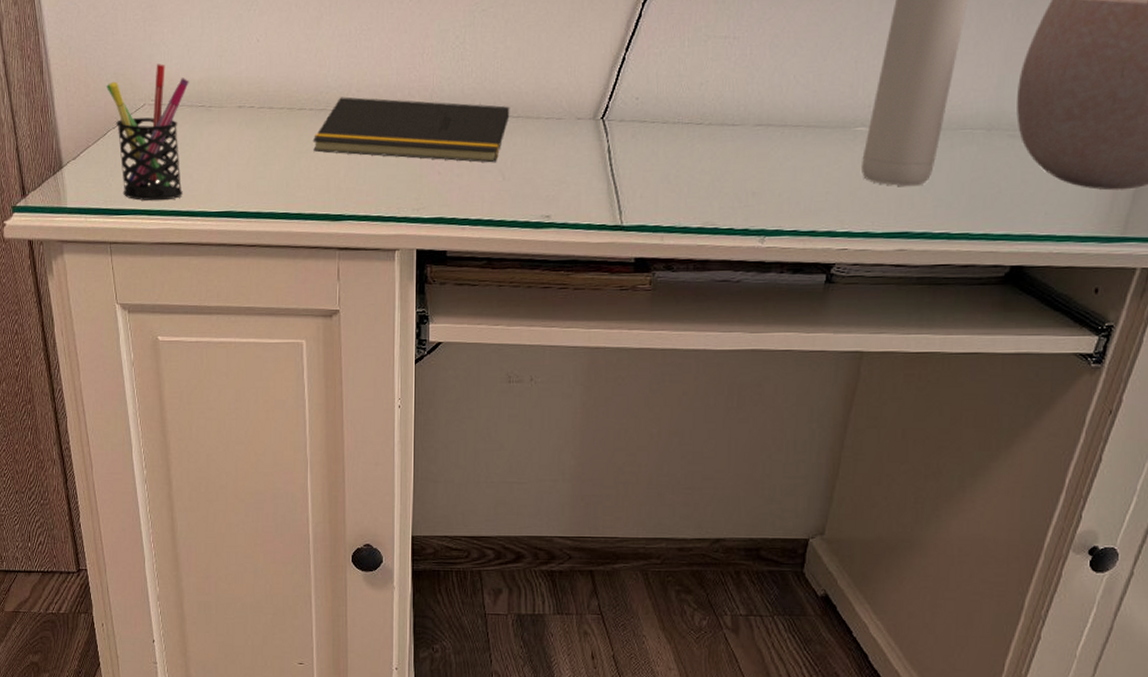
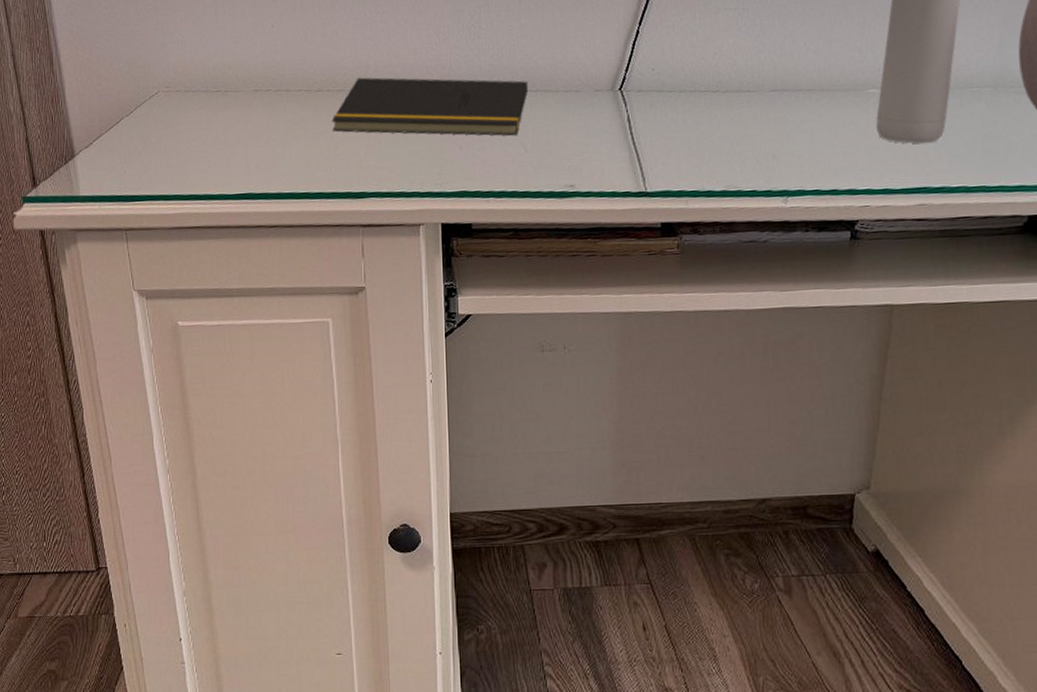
pen holder: present [106,64,189,201] -> none [119,51,204,187]

